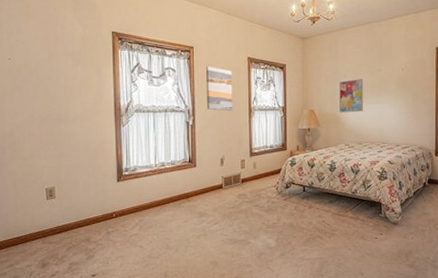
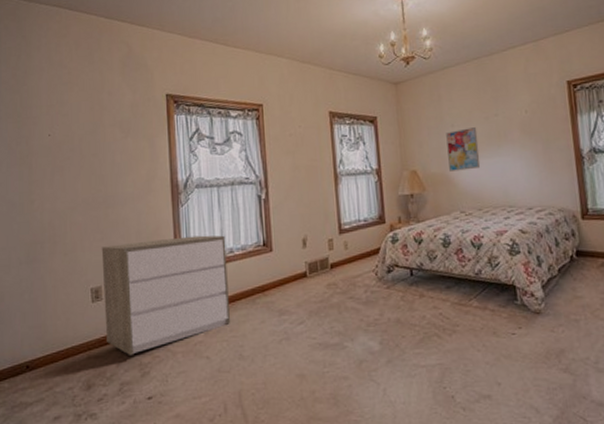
dresser: none [55,151,161,242] -> present [101,235,231,355]
wall art: present [206,66,233,111] -> none [279,125,314,180]

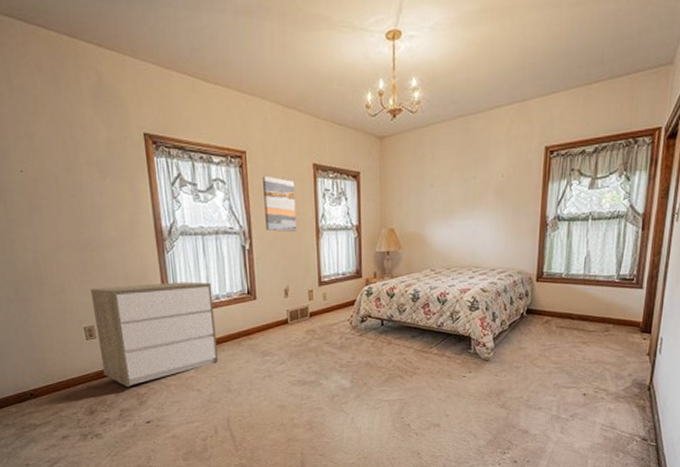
wall art: none [279,125,314,180] -> present [263,176,297,232]
wall art: present [446,127,481,172] -> none [425,189,455,231]

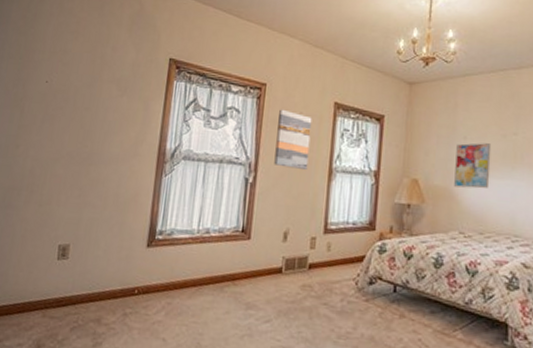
dresser: present [90,282,219,387] -> none [65,204,204,322]
wall art: none [425,189,455,231] -> present [454,143,492,189]

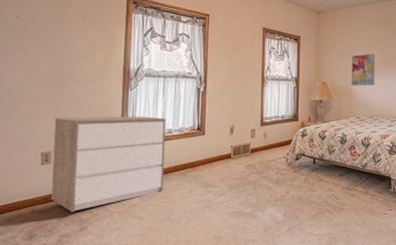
dresser: none [65,204,204,322] -> present [51,116,166,212]
wall art: present [274,109,312,169] -> none [219,34,247,79]

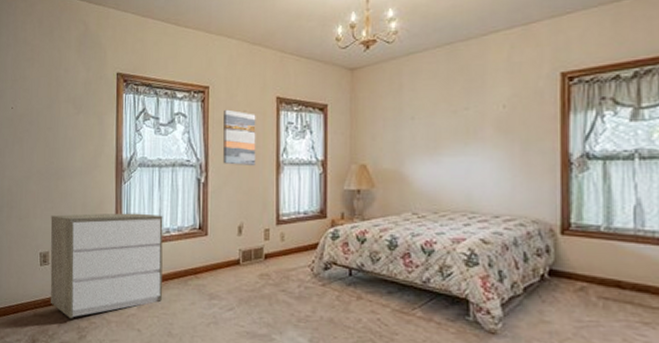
wall art: none [219,34,247,79] -> present [223,109,256,165]
wall art: present [352,54,375,86] -> none [404,121,442,169]

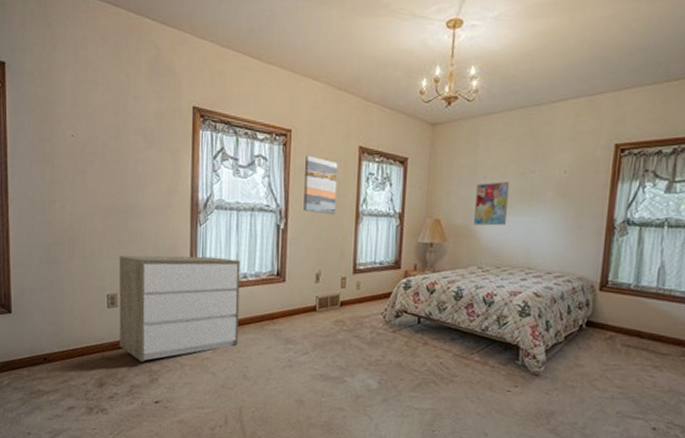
wall art: none [404,121,442,169] -> present [474,182,510,226]

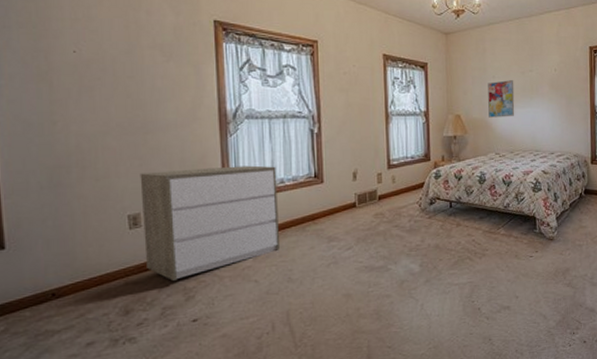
wall art: present [303,155,338,214] -> none [334,64,367,116]

